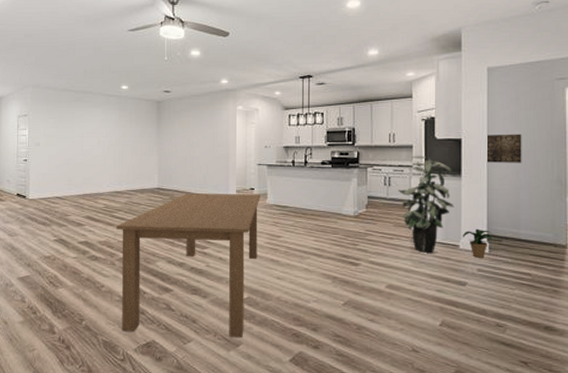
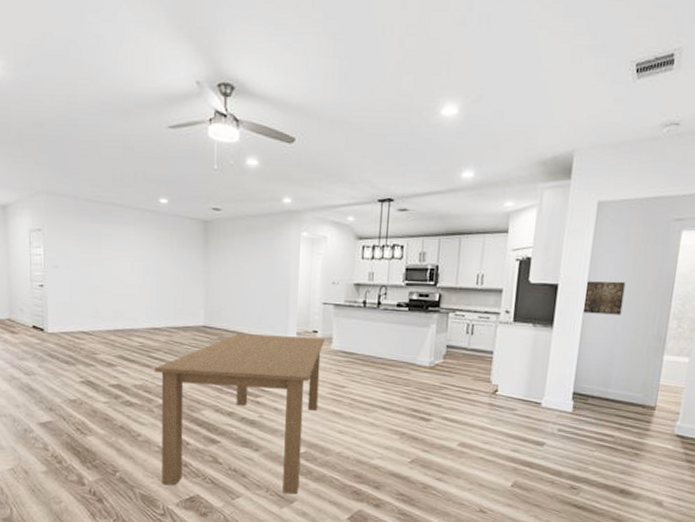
indoor plant: present [397,155,454,253] -> none [480,300,544,410]
potted plant: present [462,228,495,258] -> none [545,385,581,417]

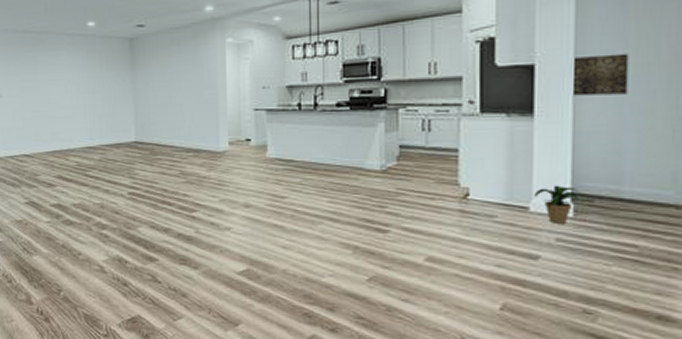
dining table: present [155,333,324,495] -> none [91,146,259,316]
potted plant: none [545,385,581,417] -> present [533,185,583,224]

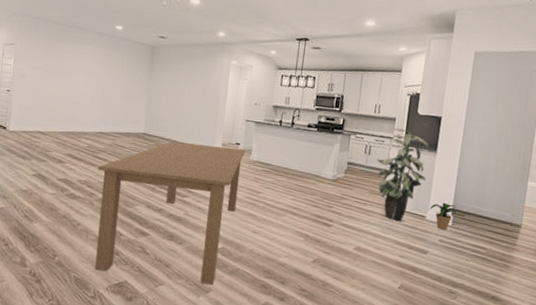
dining table: none [91,146,259,316] -> present [95,141,245,285]
indoor plant: none [440,89,523,217] -> present [376,128,429,221]
wall art: present [574,53,629,96] -> none [462,116,497,146]

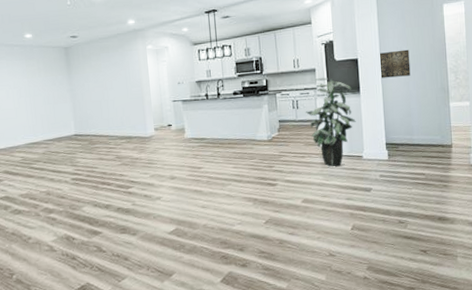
dining table: present [95,141,245,285] -> none [37,130,181,279]
potted plant: present [429,202,459,230] -> none [364,139,392,165]
wall art: none [462,116,497,146] -> present [380,49,411,78]

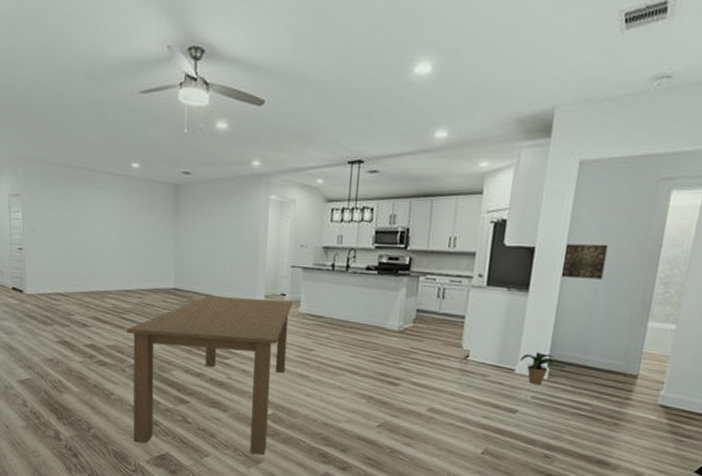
dining table: none [37,130,181,279] -> present [127,296,292,455]
indoor plant: present [305,77,356,167] -> none [451,264,519,376]
potted plant: none [364,139,392,165] -> present [519,352,557,385]

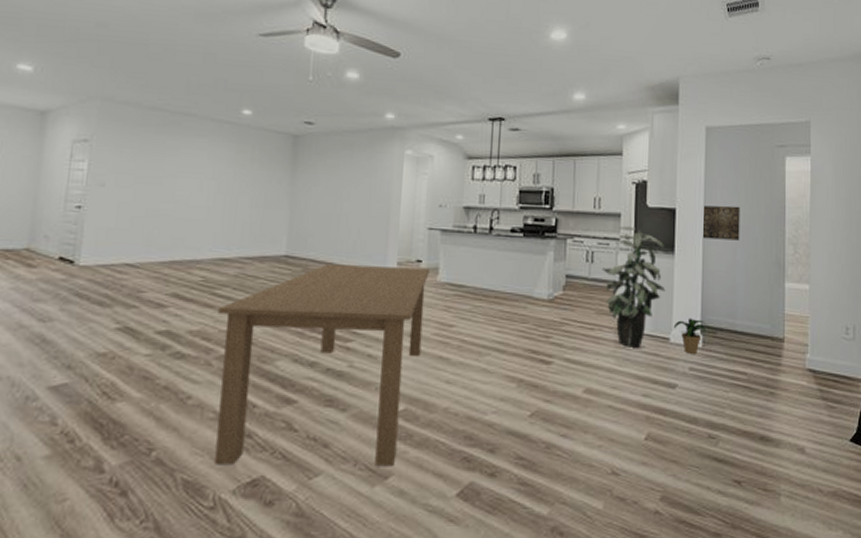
indoor plant: none [451,264,519,376] -> present [601,225,666,348]

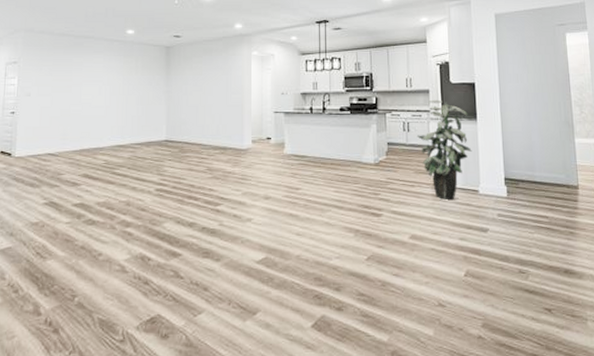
dining table: present [214,264,430,467] -> none [118,144,277,306]
potted plant: present [673,318,709,354] -> none [481,172,512,202]
wall art: present [703,205,740,241] -> none [499,77,532,106]

